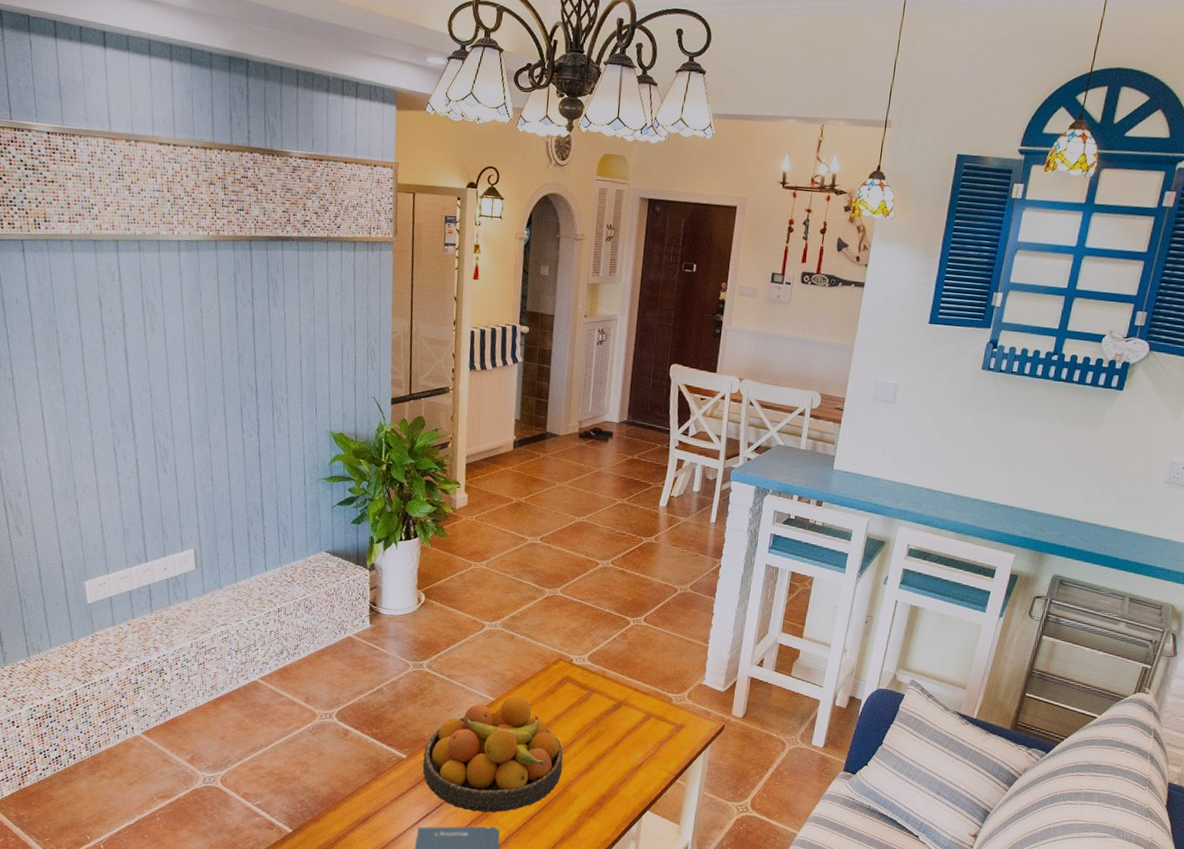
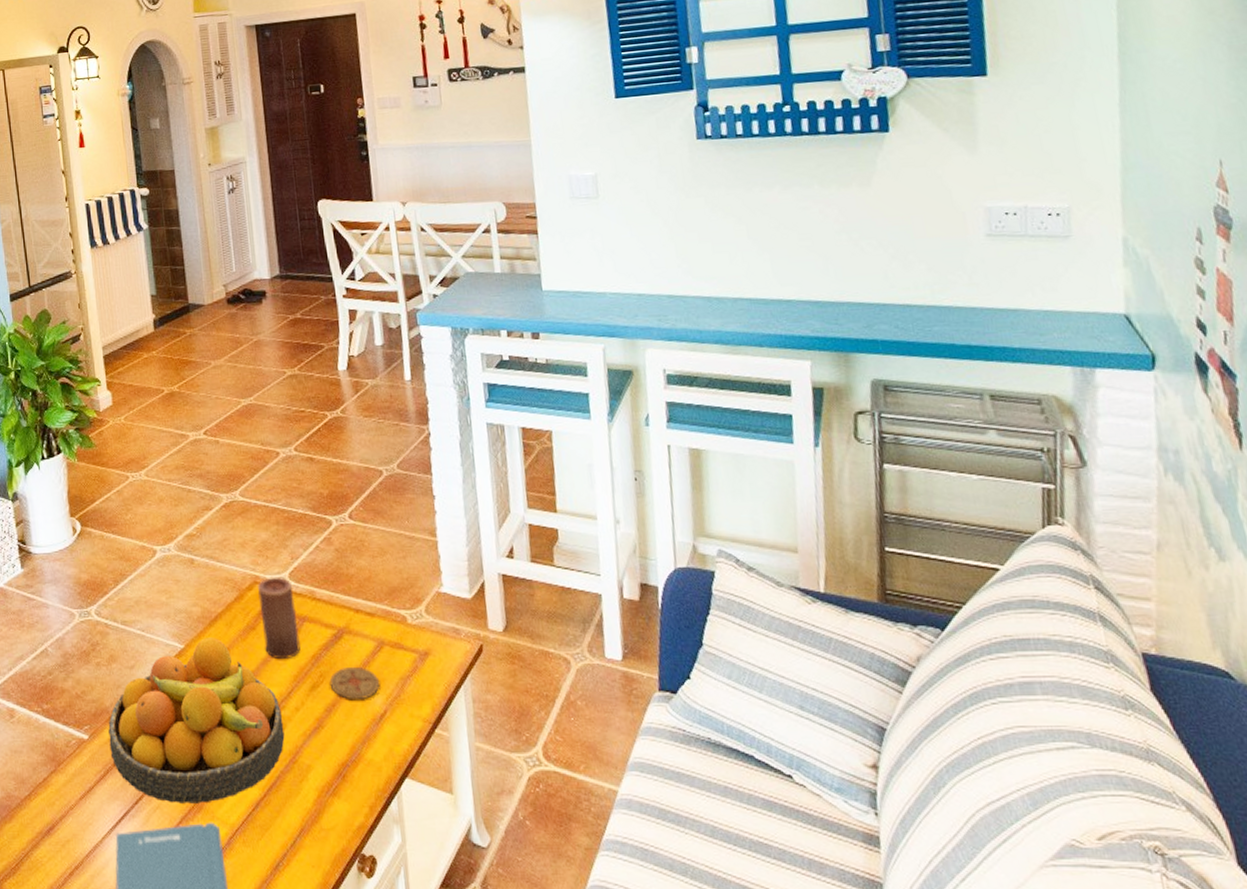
candle: none [559,657,590,718] -> present [257,576,301,660]
coaster: none [604,729,642,754] -> present [329,666,380,701]

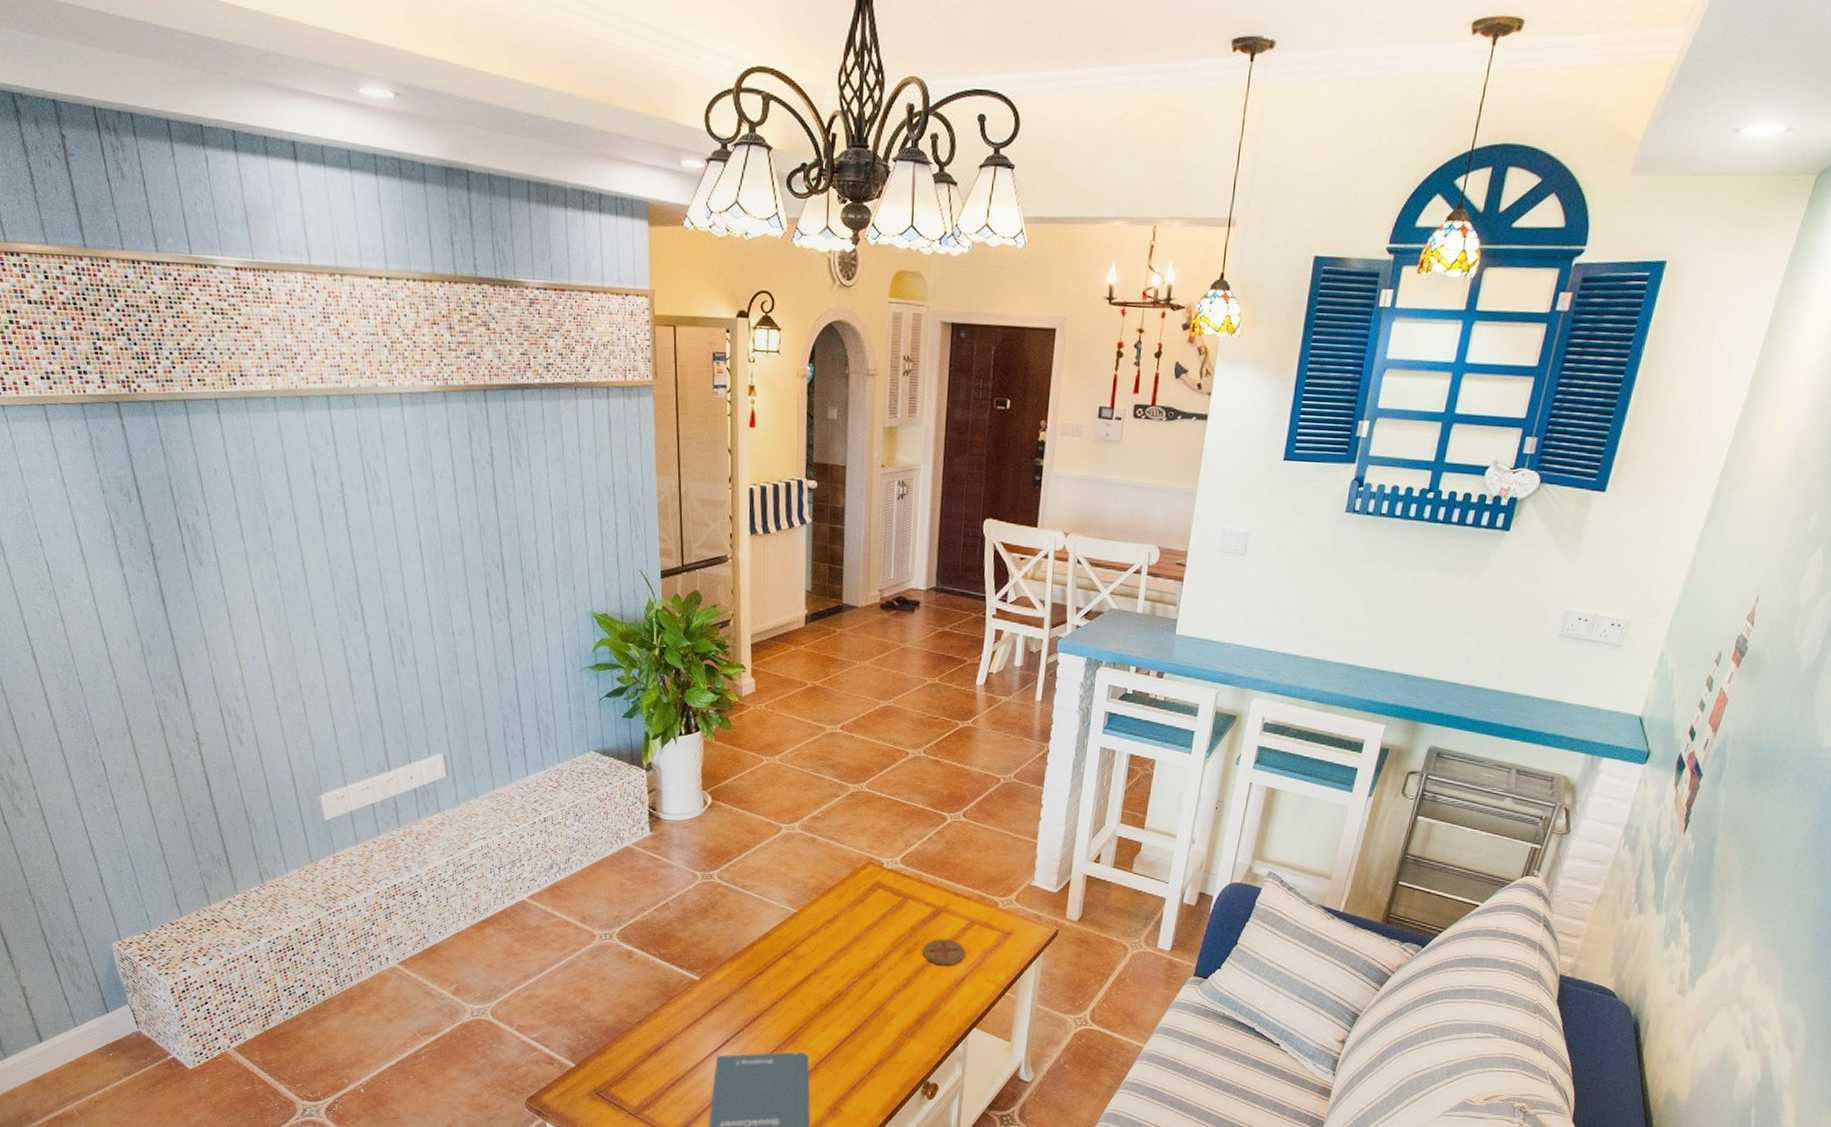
fruit bowl: present [108,638,285,804] -> none [718,905,877,1037]
candle: present [257,576,301,660] -> none [869,860,903,929]

